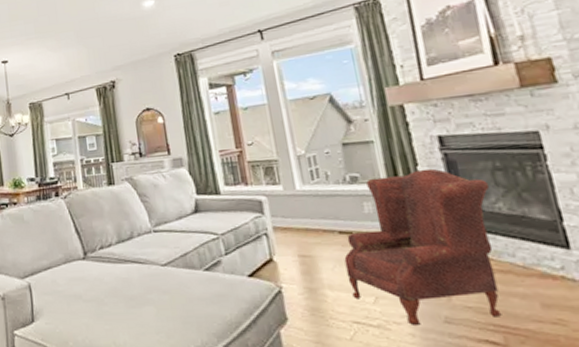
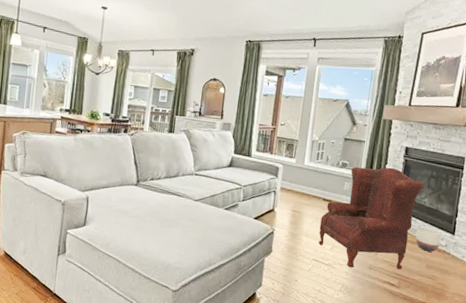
planter: none [502,244,552,282] -> present [415,226,442,252]

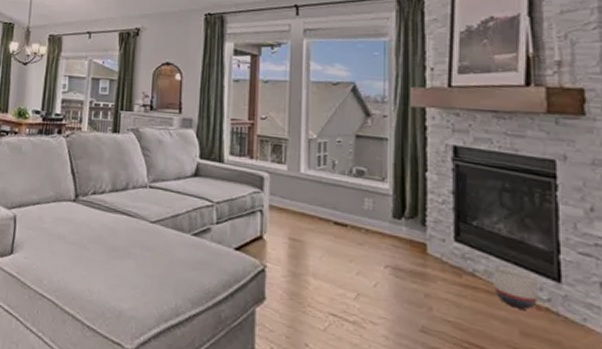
armchair: present [318,167,425,270] -> none [333,175,495,336]

